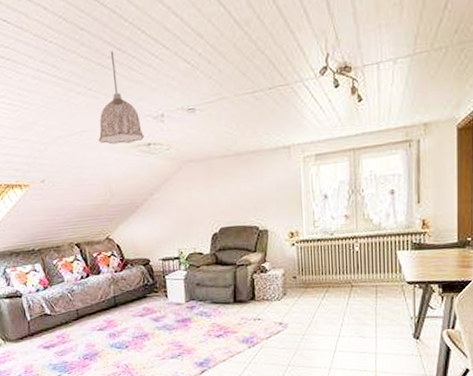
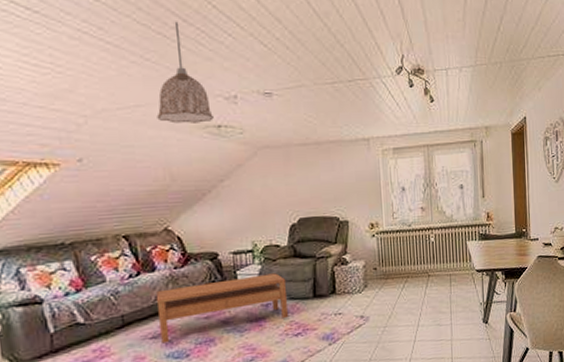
coffee table: none [101,278,211,335] -> present [156,273,289,344]

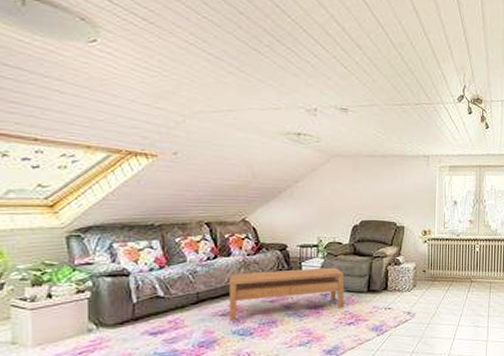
pendant lamp: present [156,21,214,124] -> none [246,40,295,130]

